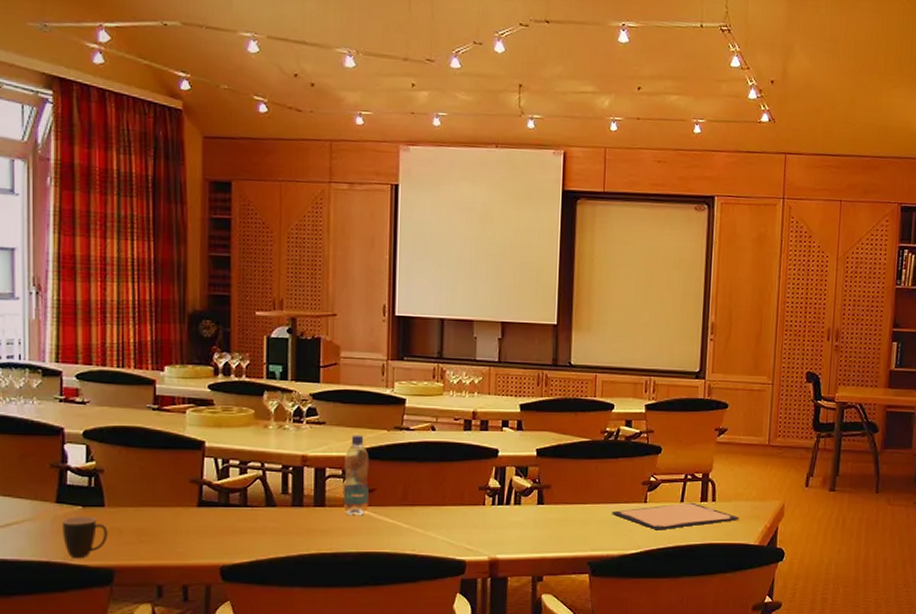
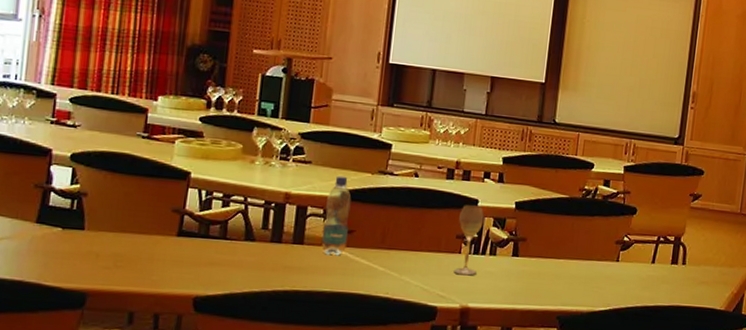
mug: present [61,516,108,558] -> none [39,237,85,279]
wineglass: none [479,454,506,527] -> present [453,204,484,276]
notepad: present [611,502,740,530] -> none [583,264,708,290]

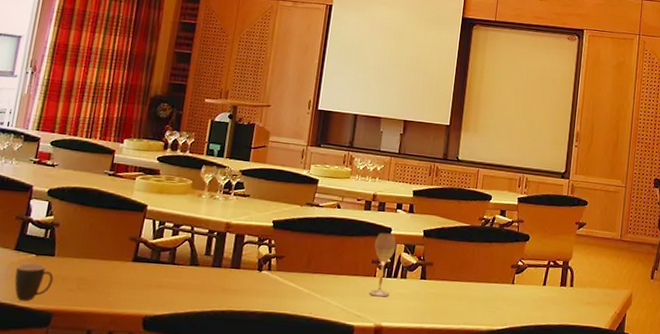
mug: none [39,237,85,279] -> present [14,263,54,301]
bottle: present [321,176,352,256] -> none [255,207,283,279]

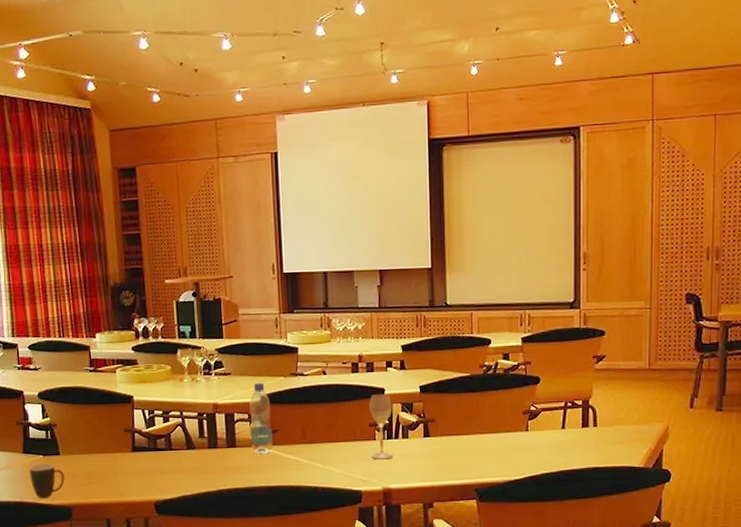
bottle: none [255,207,283,279] -> present [249,382,273,454]

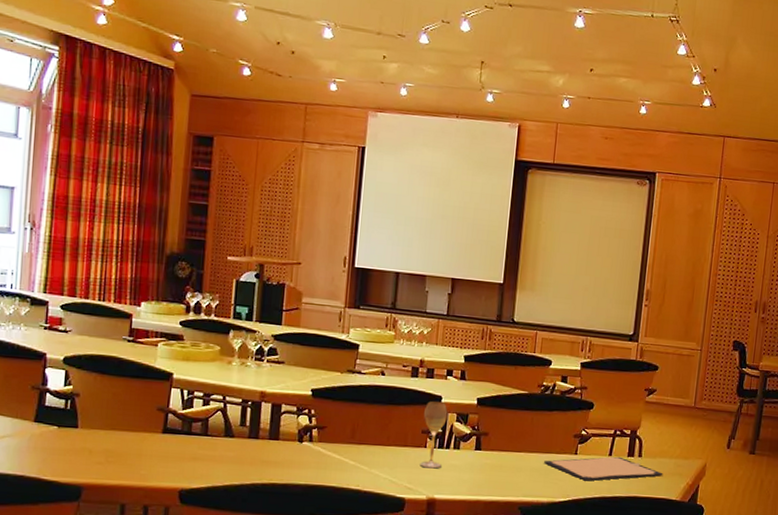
mug: present [29,464,65,498] -> none [37,435,79,474]
bottle: present [249,382,273,454] -> none [296,375,323,451]
notepad: none [494,428,622,457] -> present [543,456,663,481]

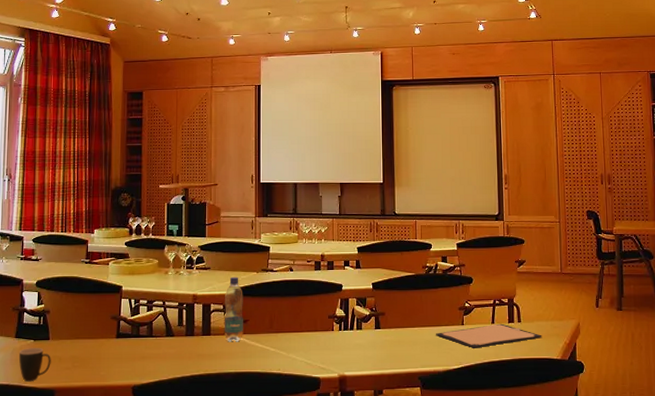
mug: none [37,435,79,474] -> present [18,348,51,381]
bottle: none [296,375,323,451] -> present [225,276,243,342]
wineglass: present [420,401,448,469] -> none [328,289,349,349]

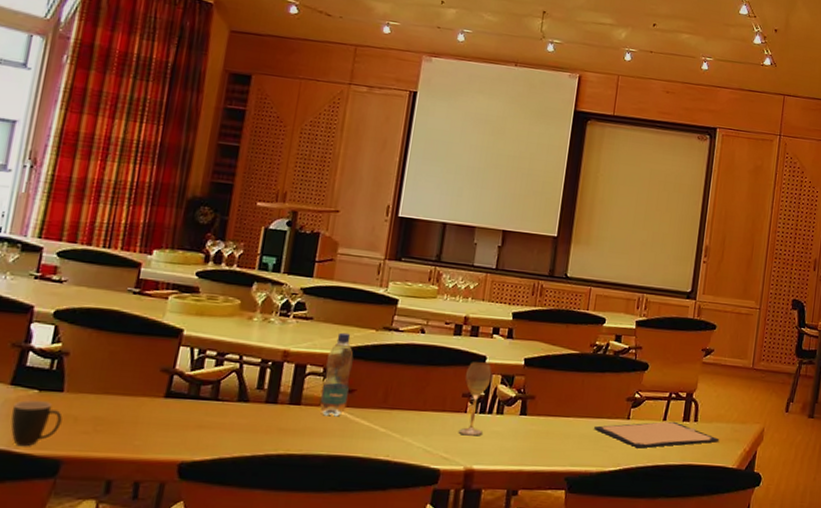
wineglass: none [328,289,349,349] -> present [458,361,492,436]

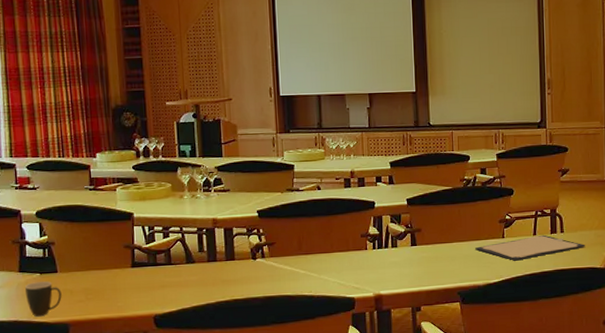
bottle: present [320,332,354,417] -> none [248,198,270,266]
wineglass: present [458,361,492,436] -> none [360,206,383,268]

